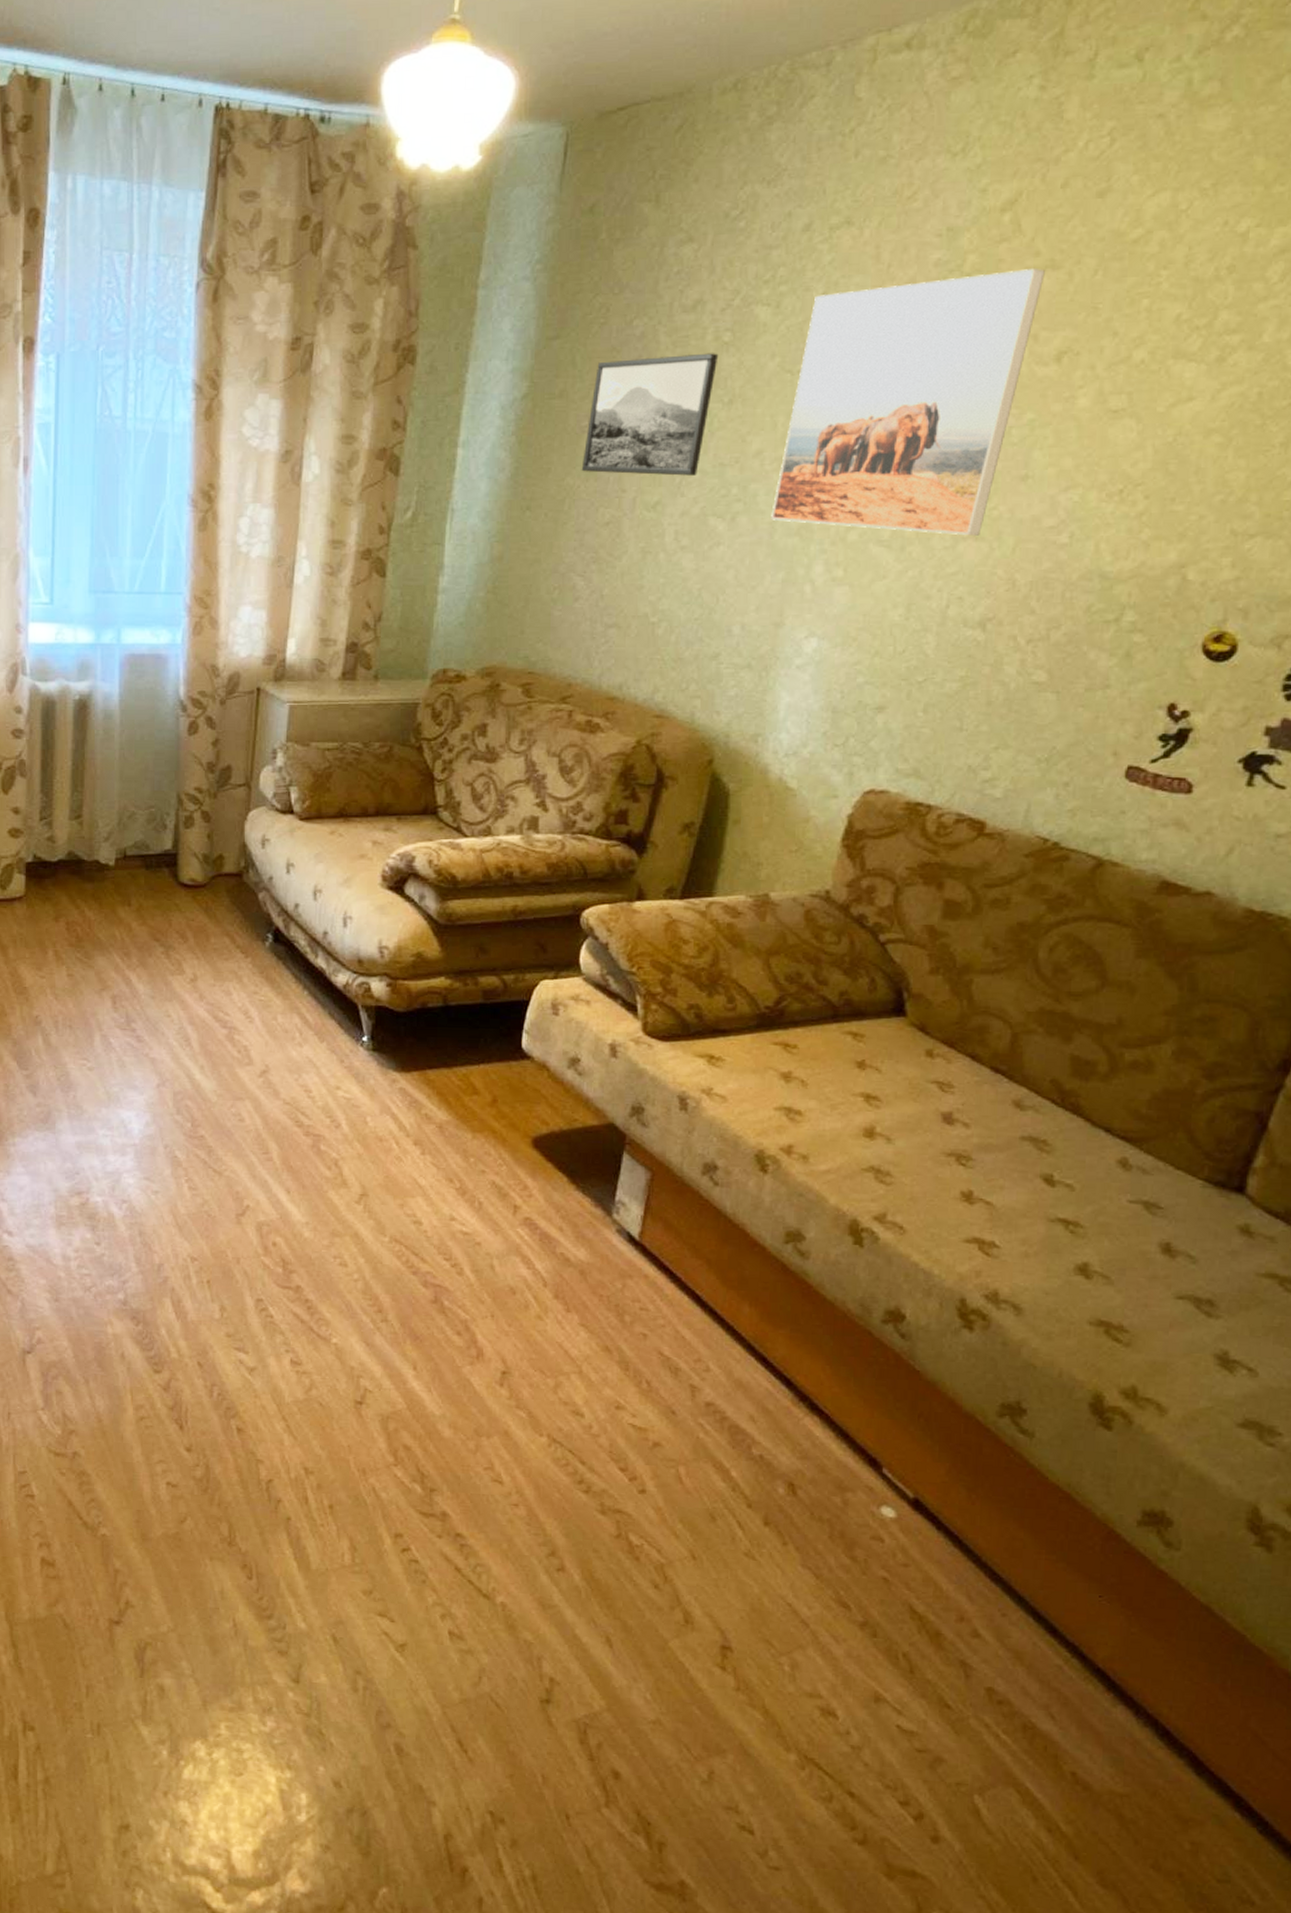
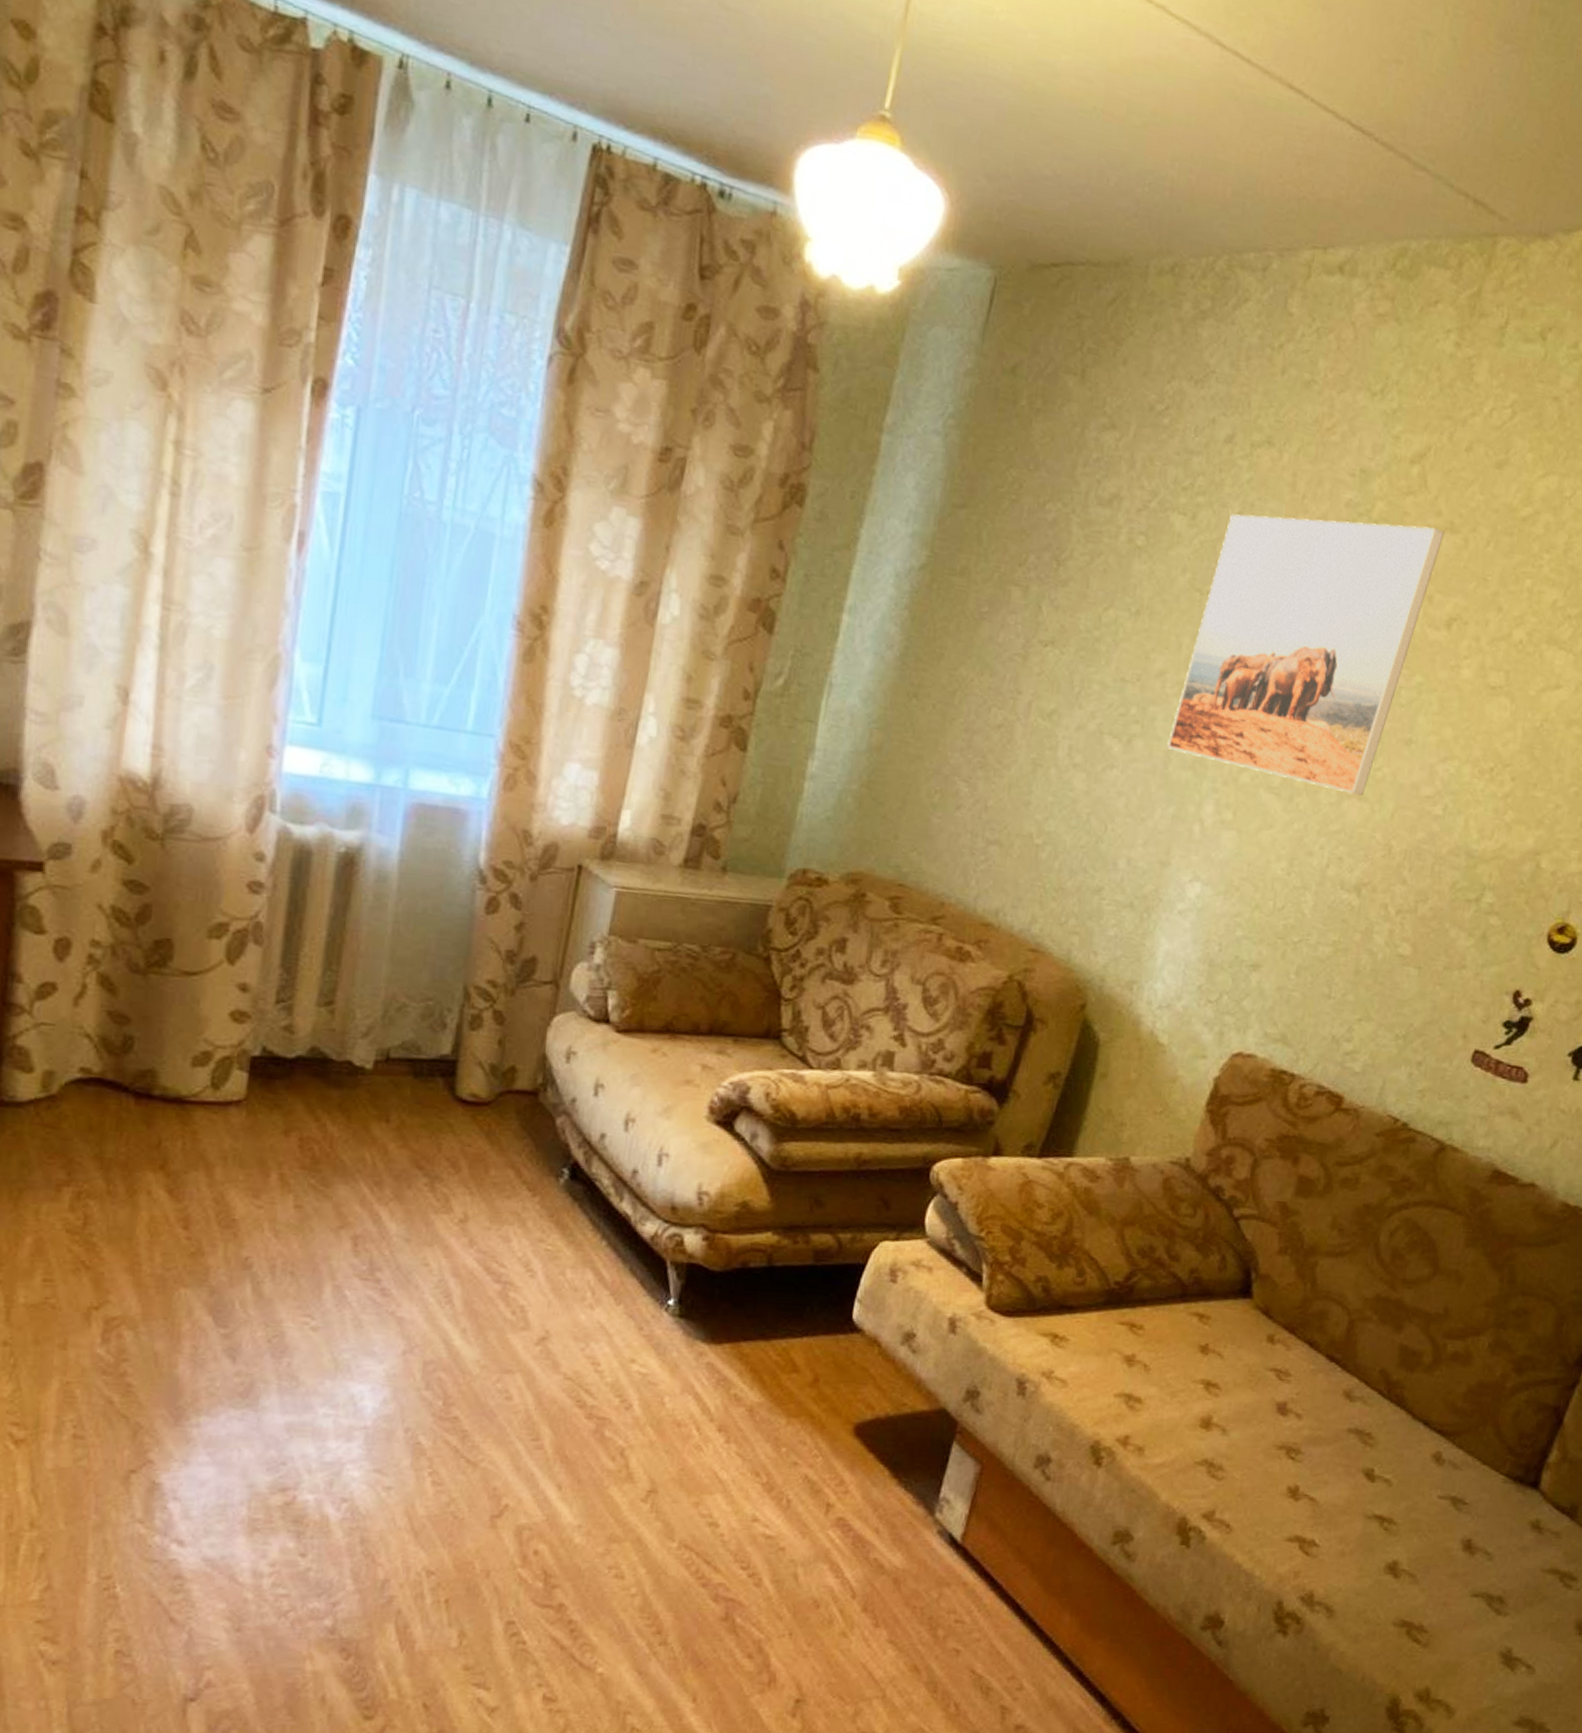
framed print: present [581,353,719,476] -> none [976,543,1131,688]

